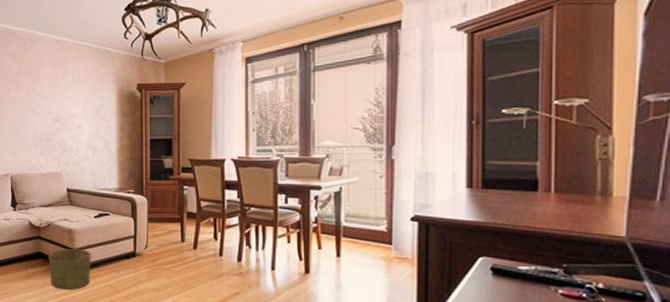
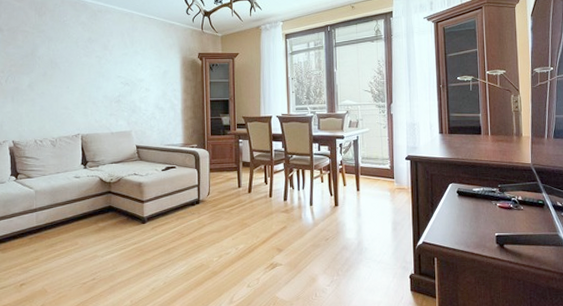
basket: present [48,249,91,290] -> none [118,200,160,239]

